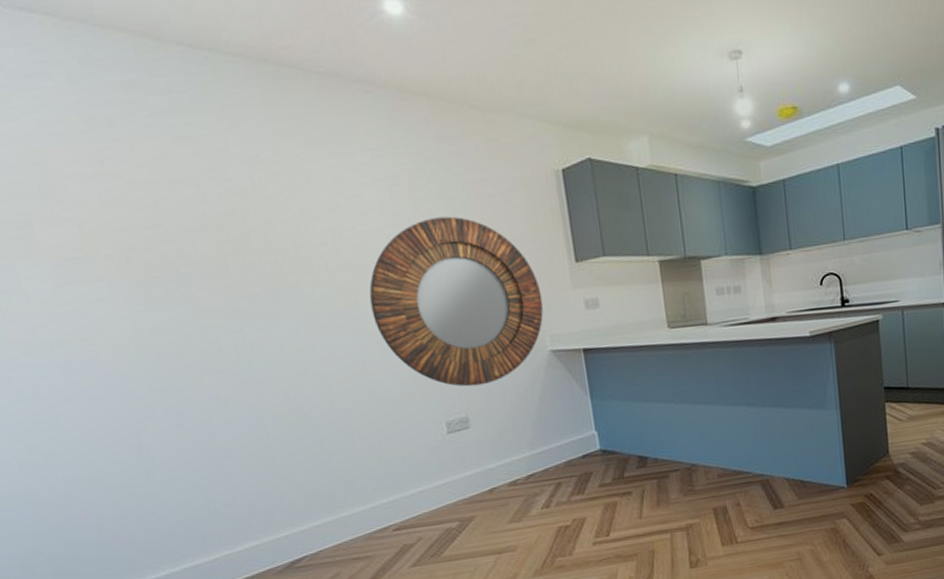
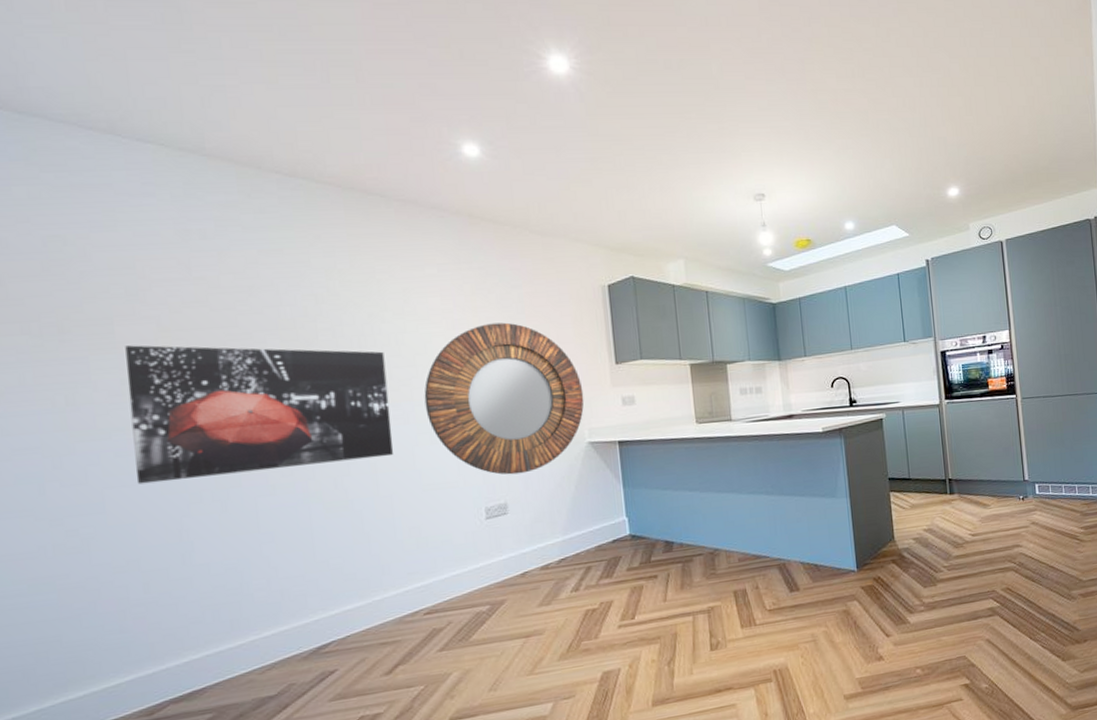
wall art: none [50,250,344,399] -> present [125,345,394,485]

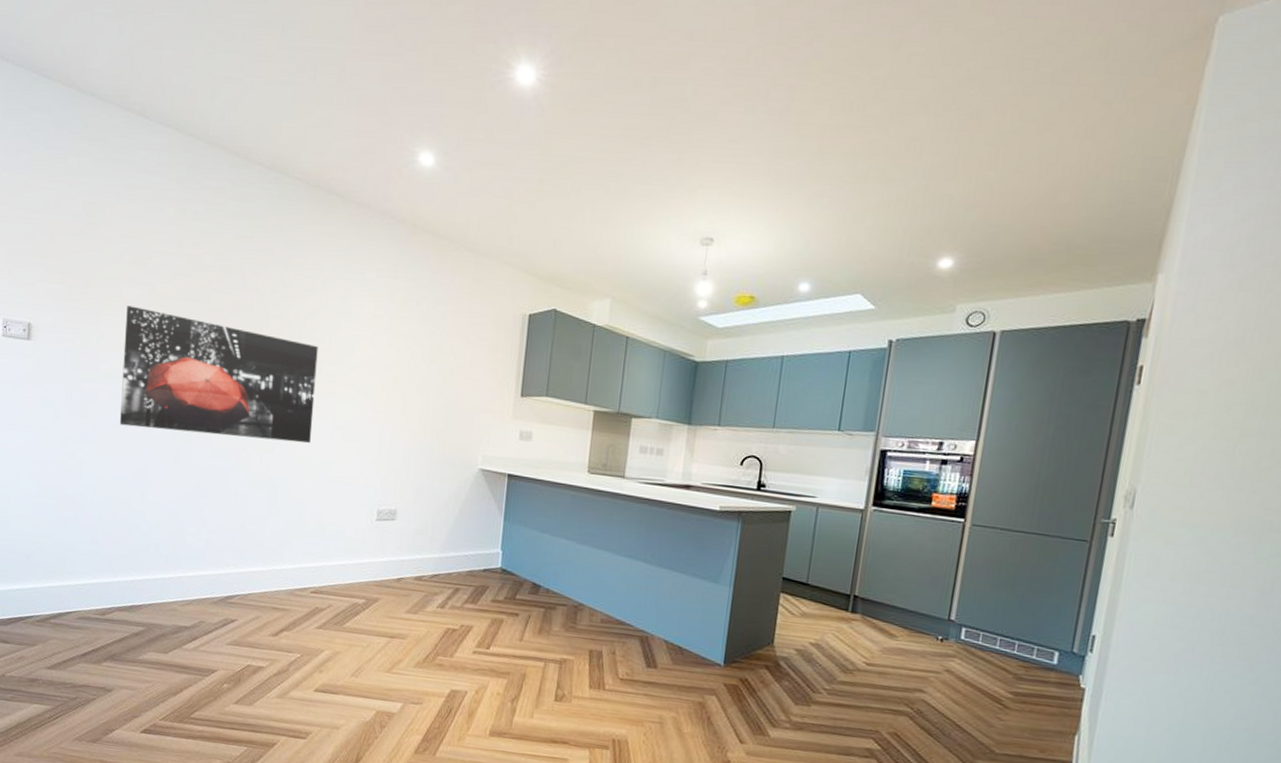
home mirror: present [424,322,585,475] -> none [343,335,485,486]

